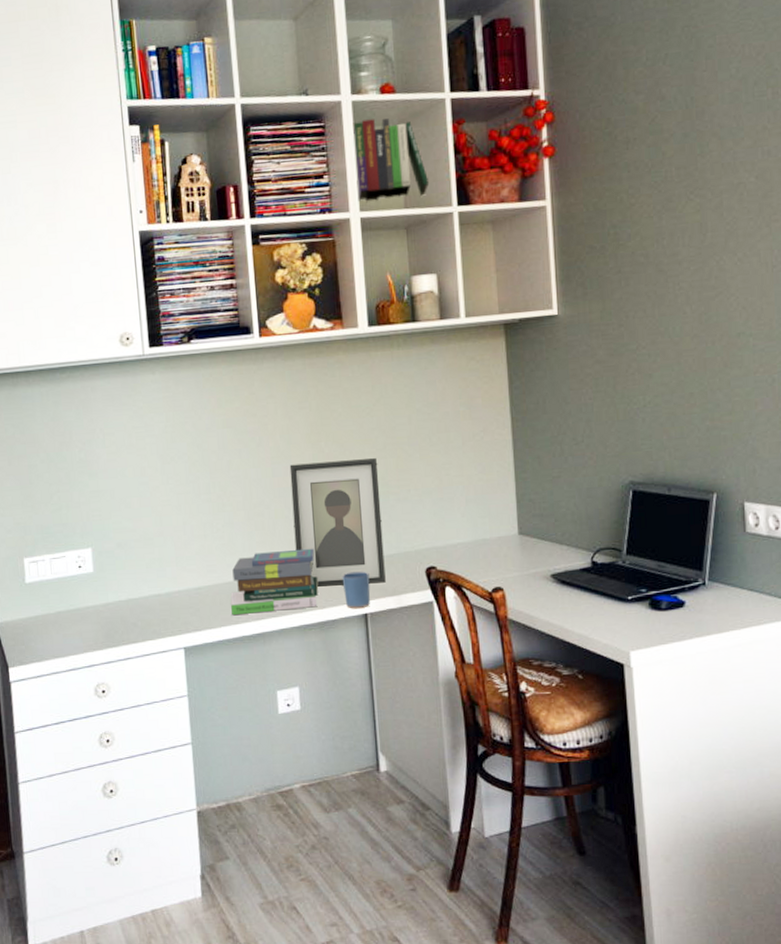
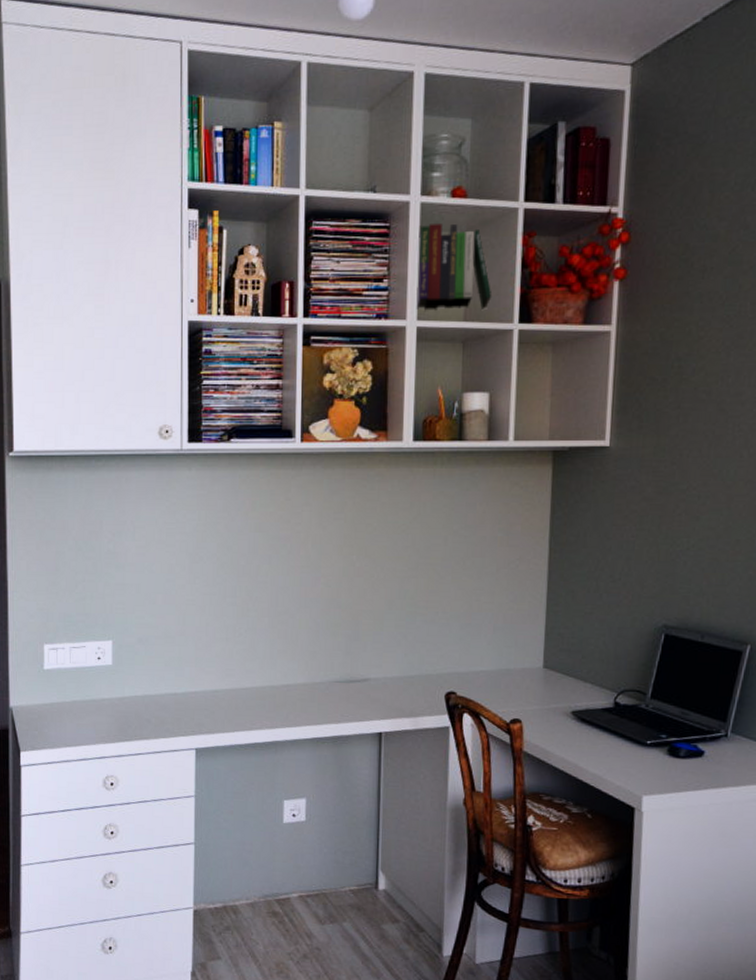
books: present [230,548,319,616] -> none [246,661,336,722]
picture frame: present [289,458,386,588] -> none [316,575,408,703]
mug: present [342,571,371,608] -> none [360,689,388,726]

